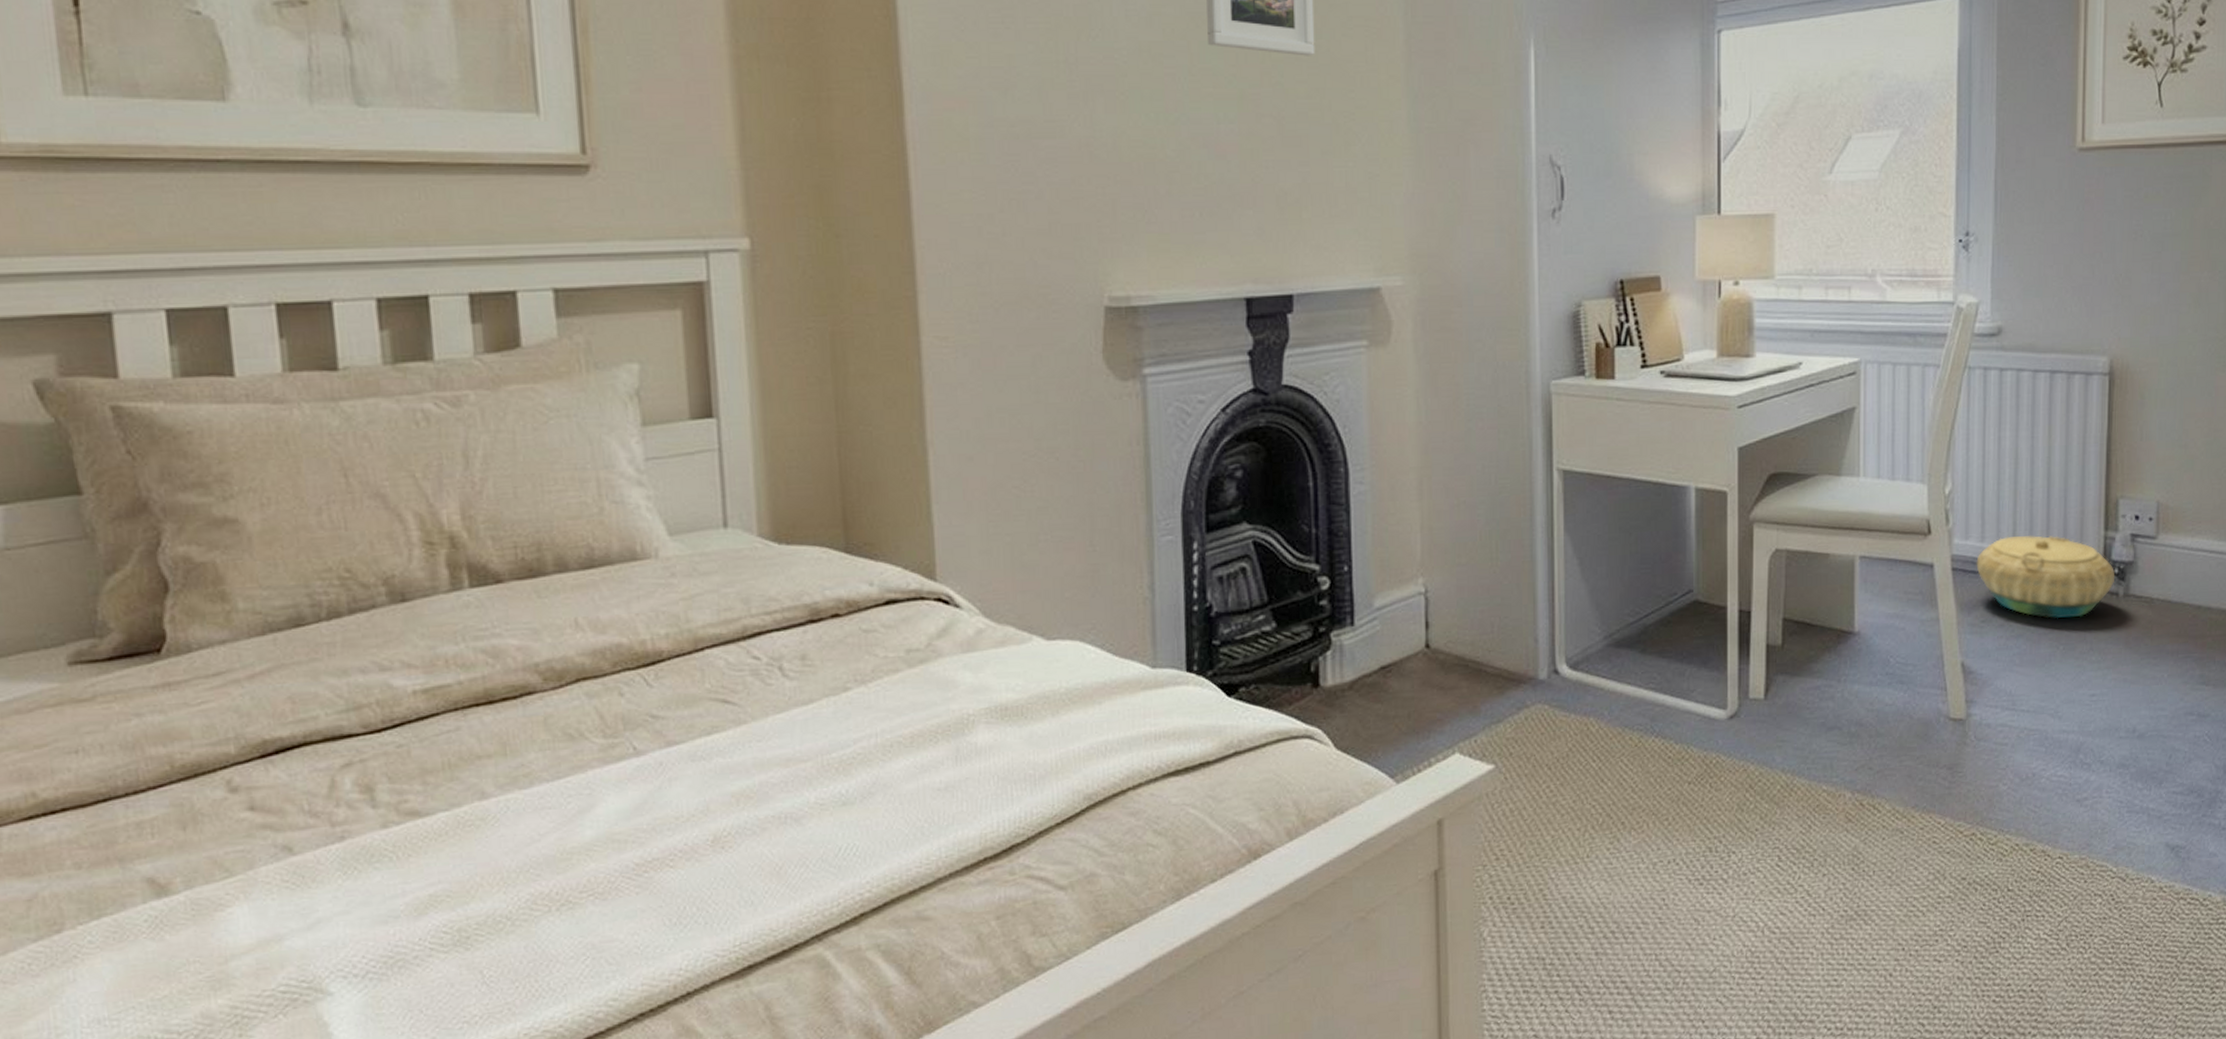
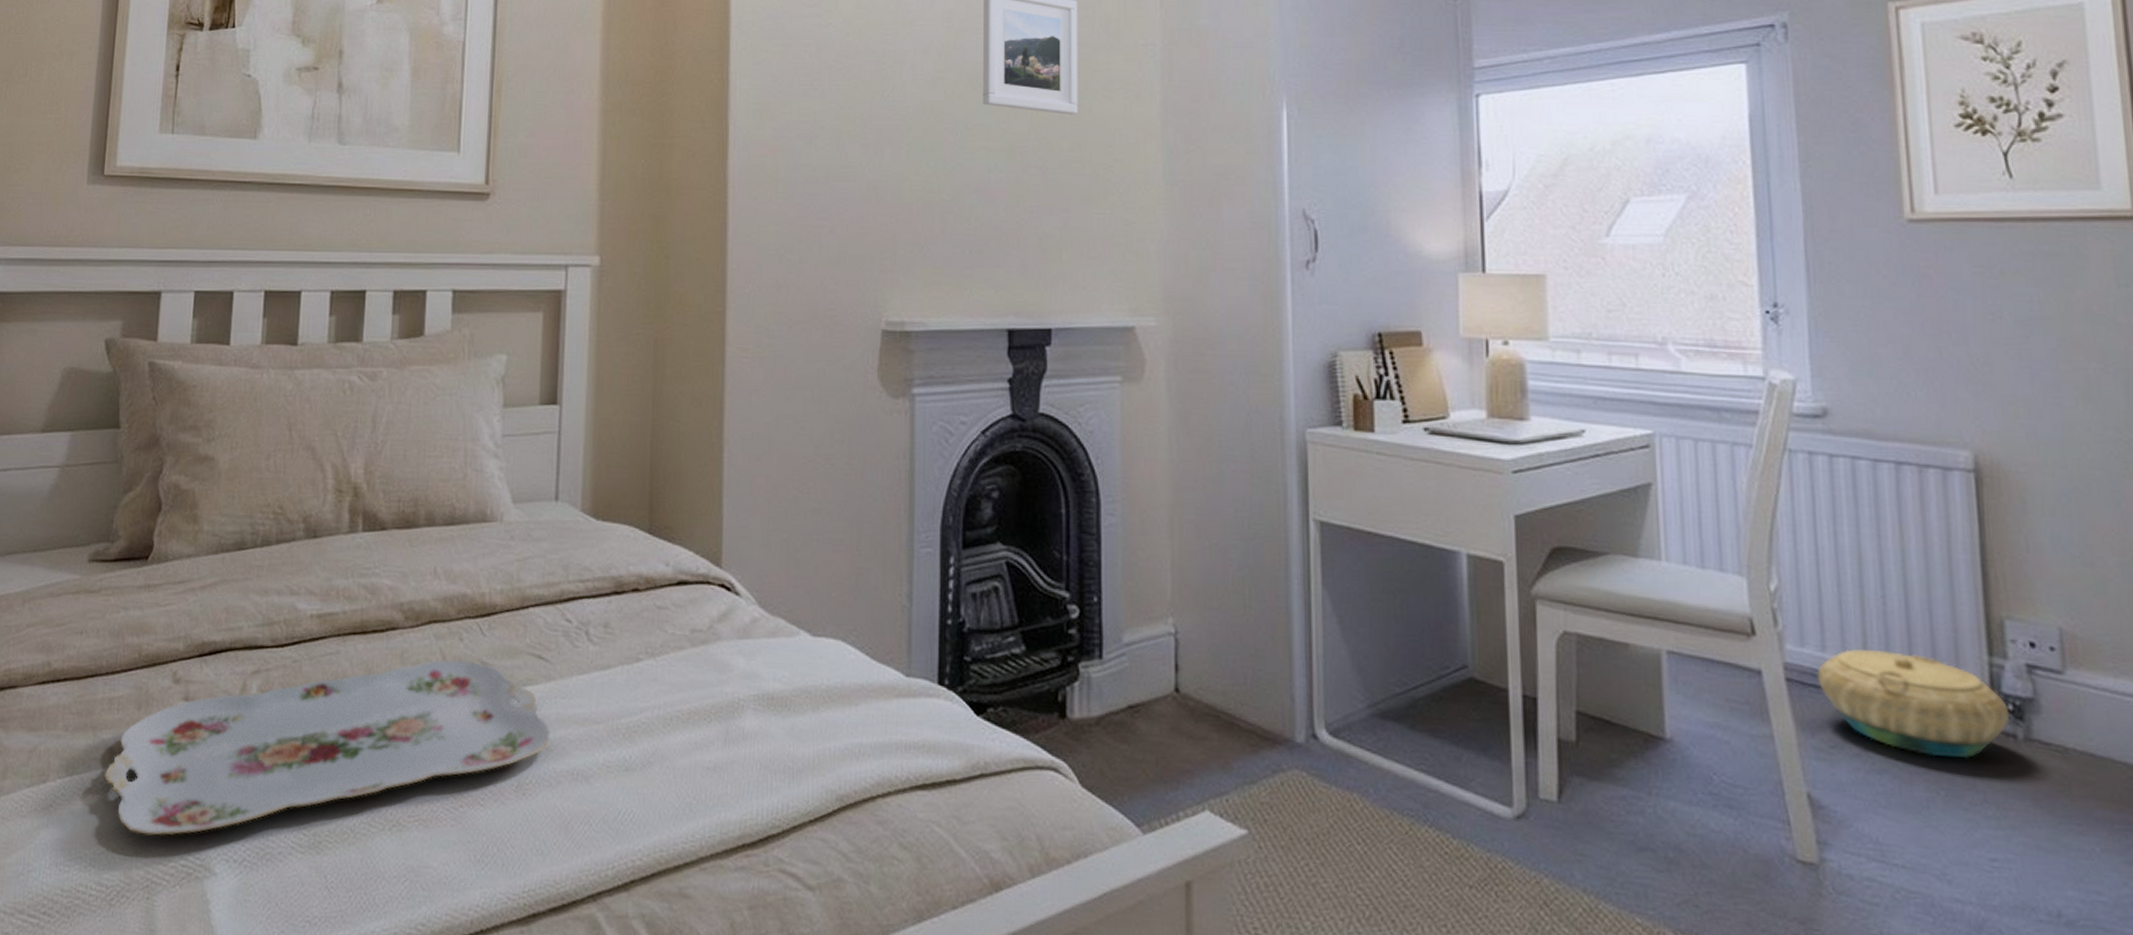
serving tray: none [147,716,749,969] -> present [104,660,552,836]

